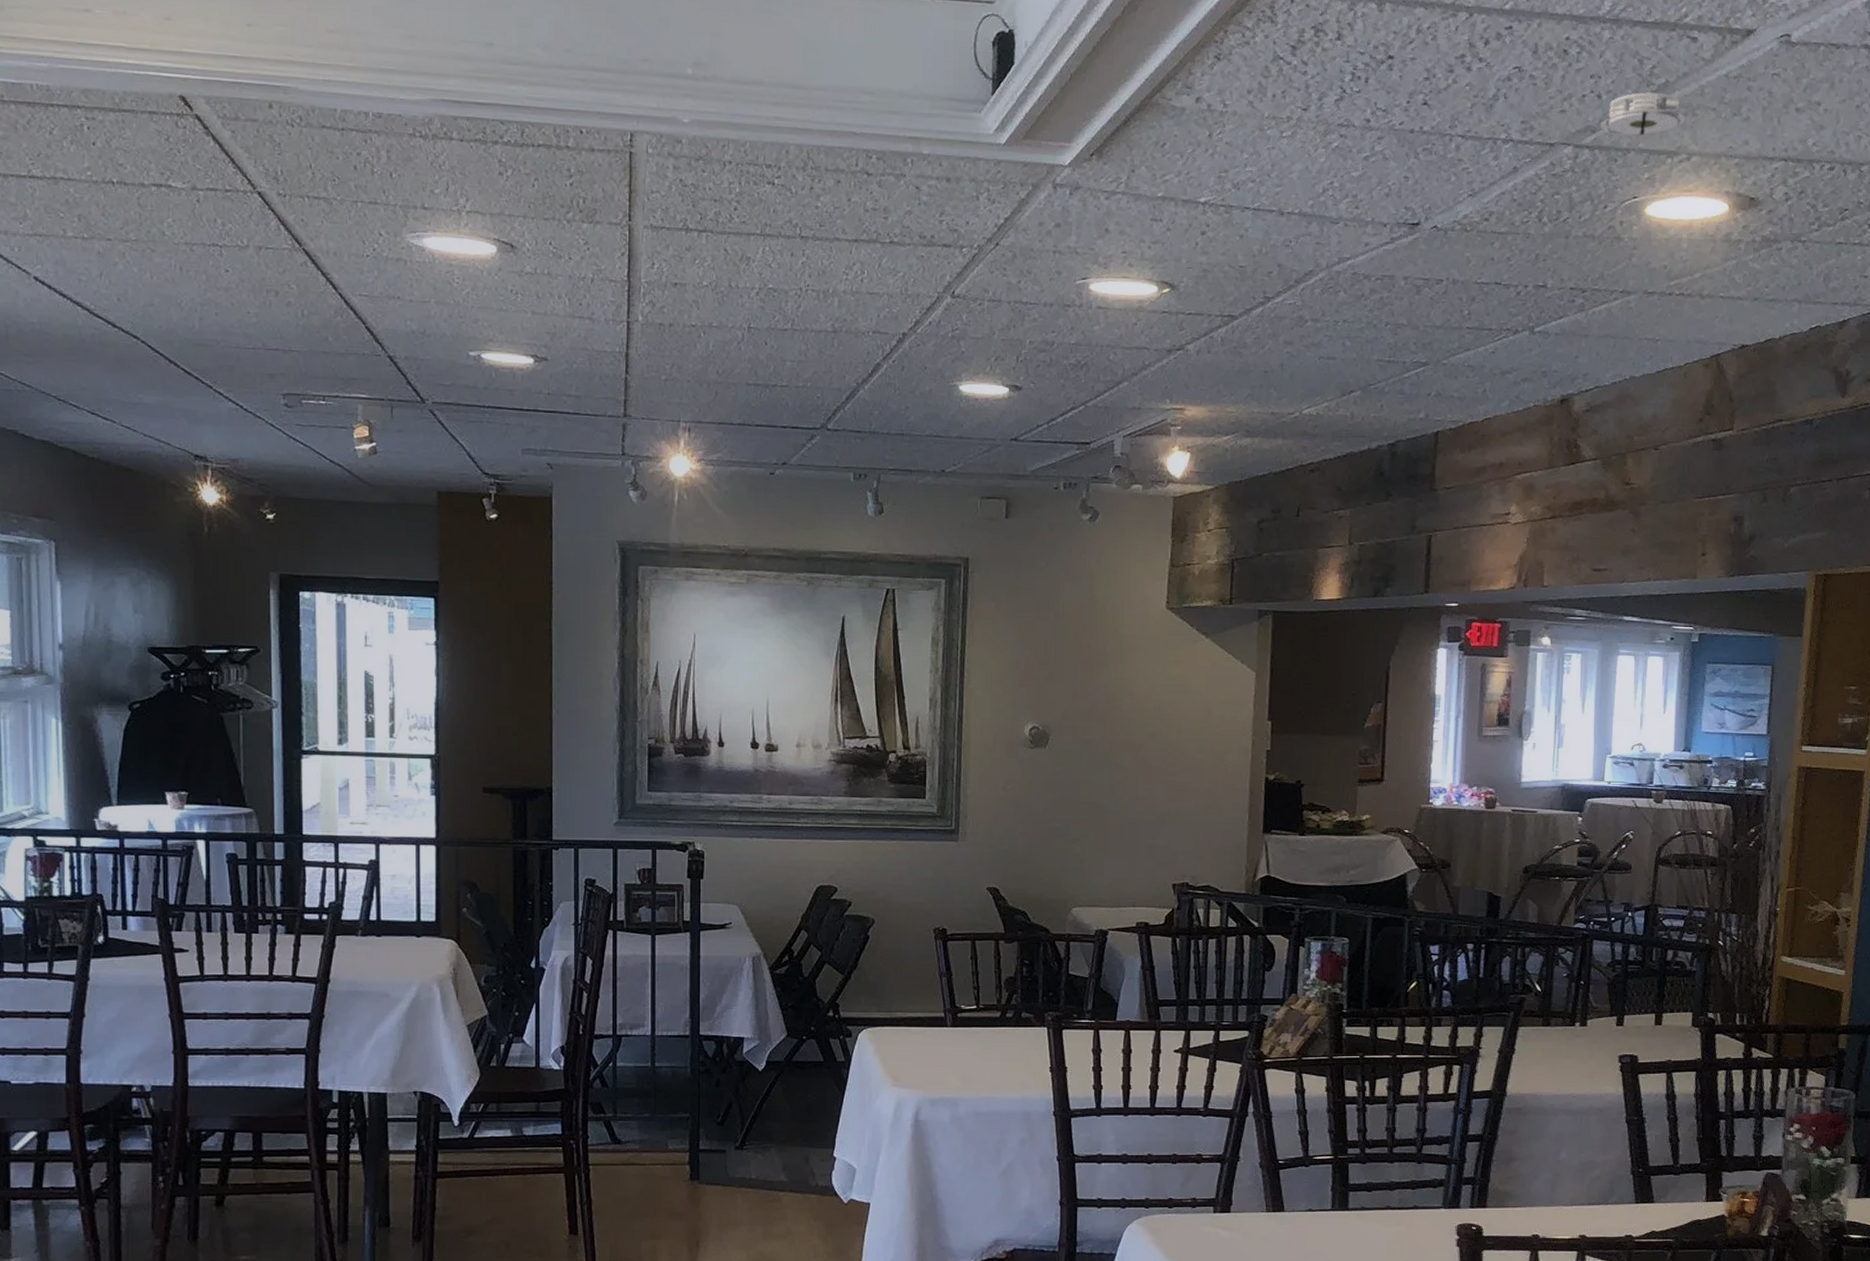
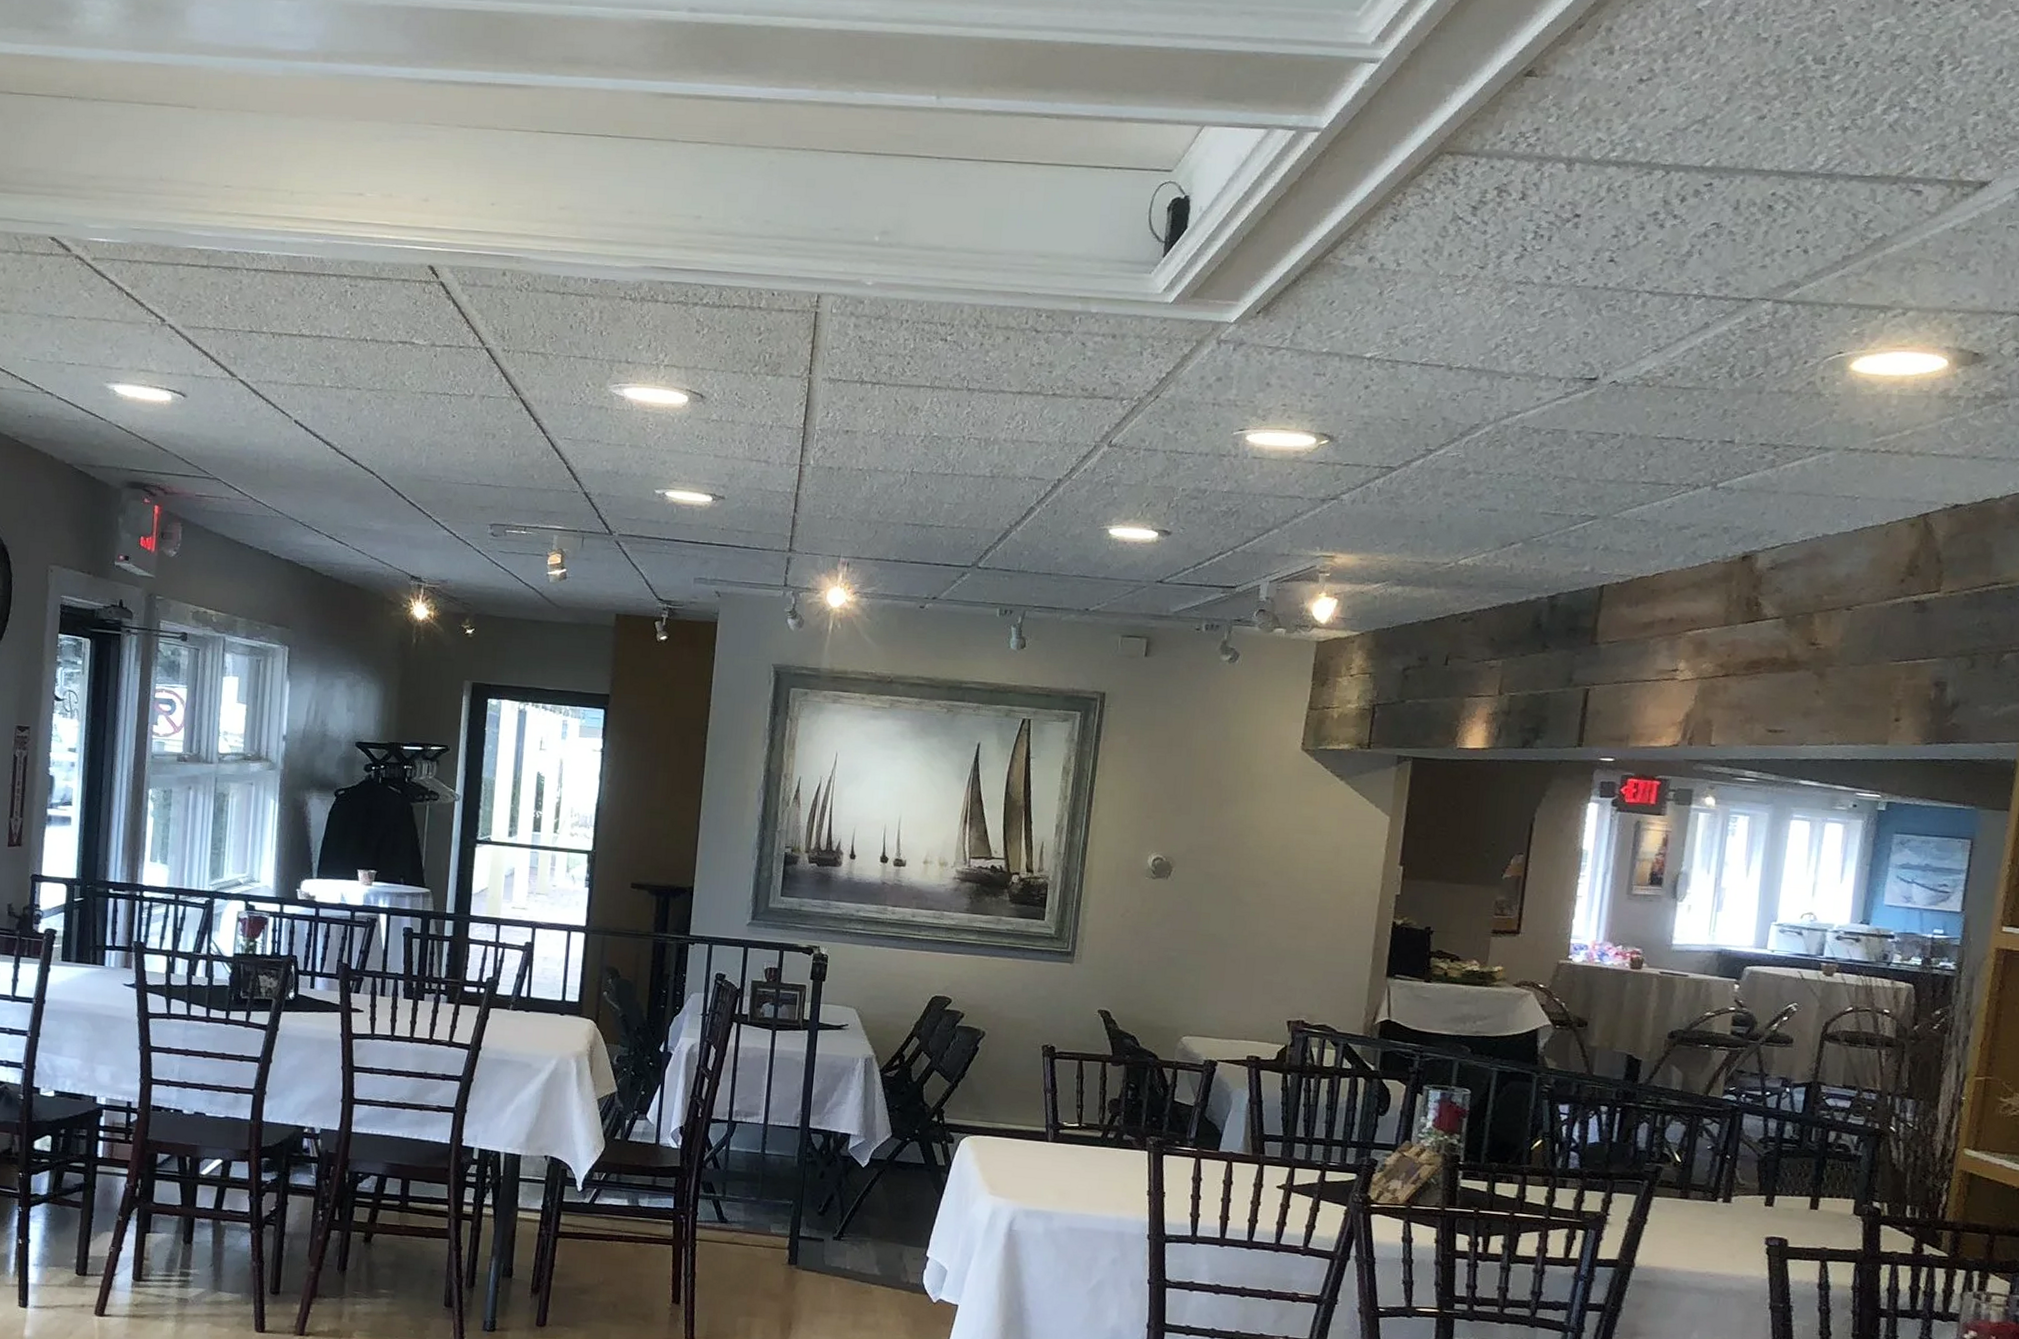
smoke detector: present [1596,92,1686,139] -> none [1799,247,1904,294]

